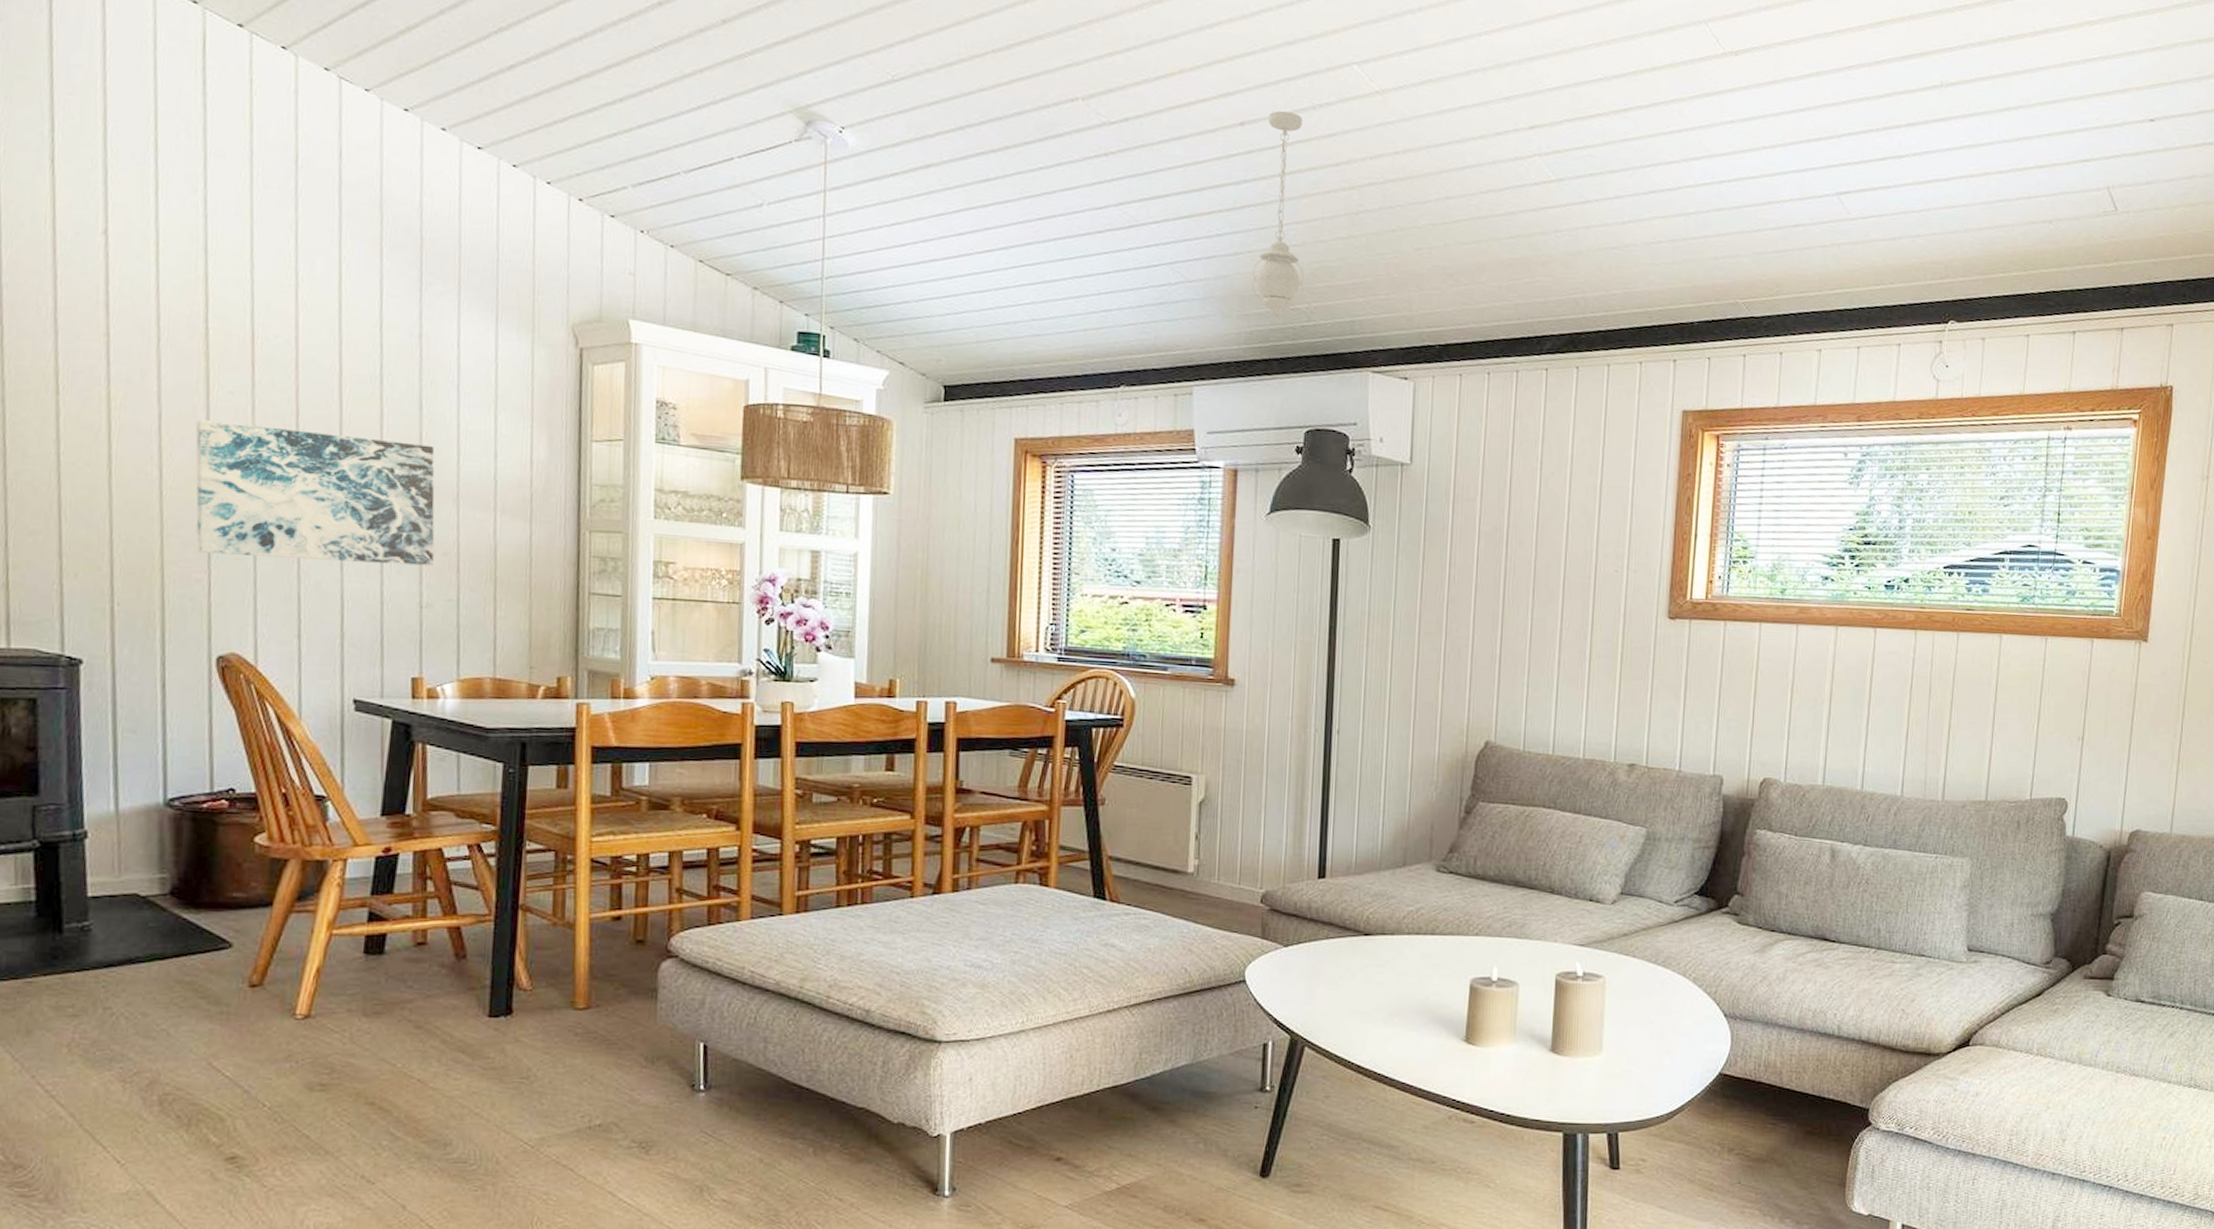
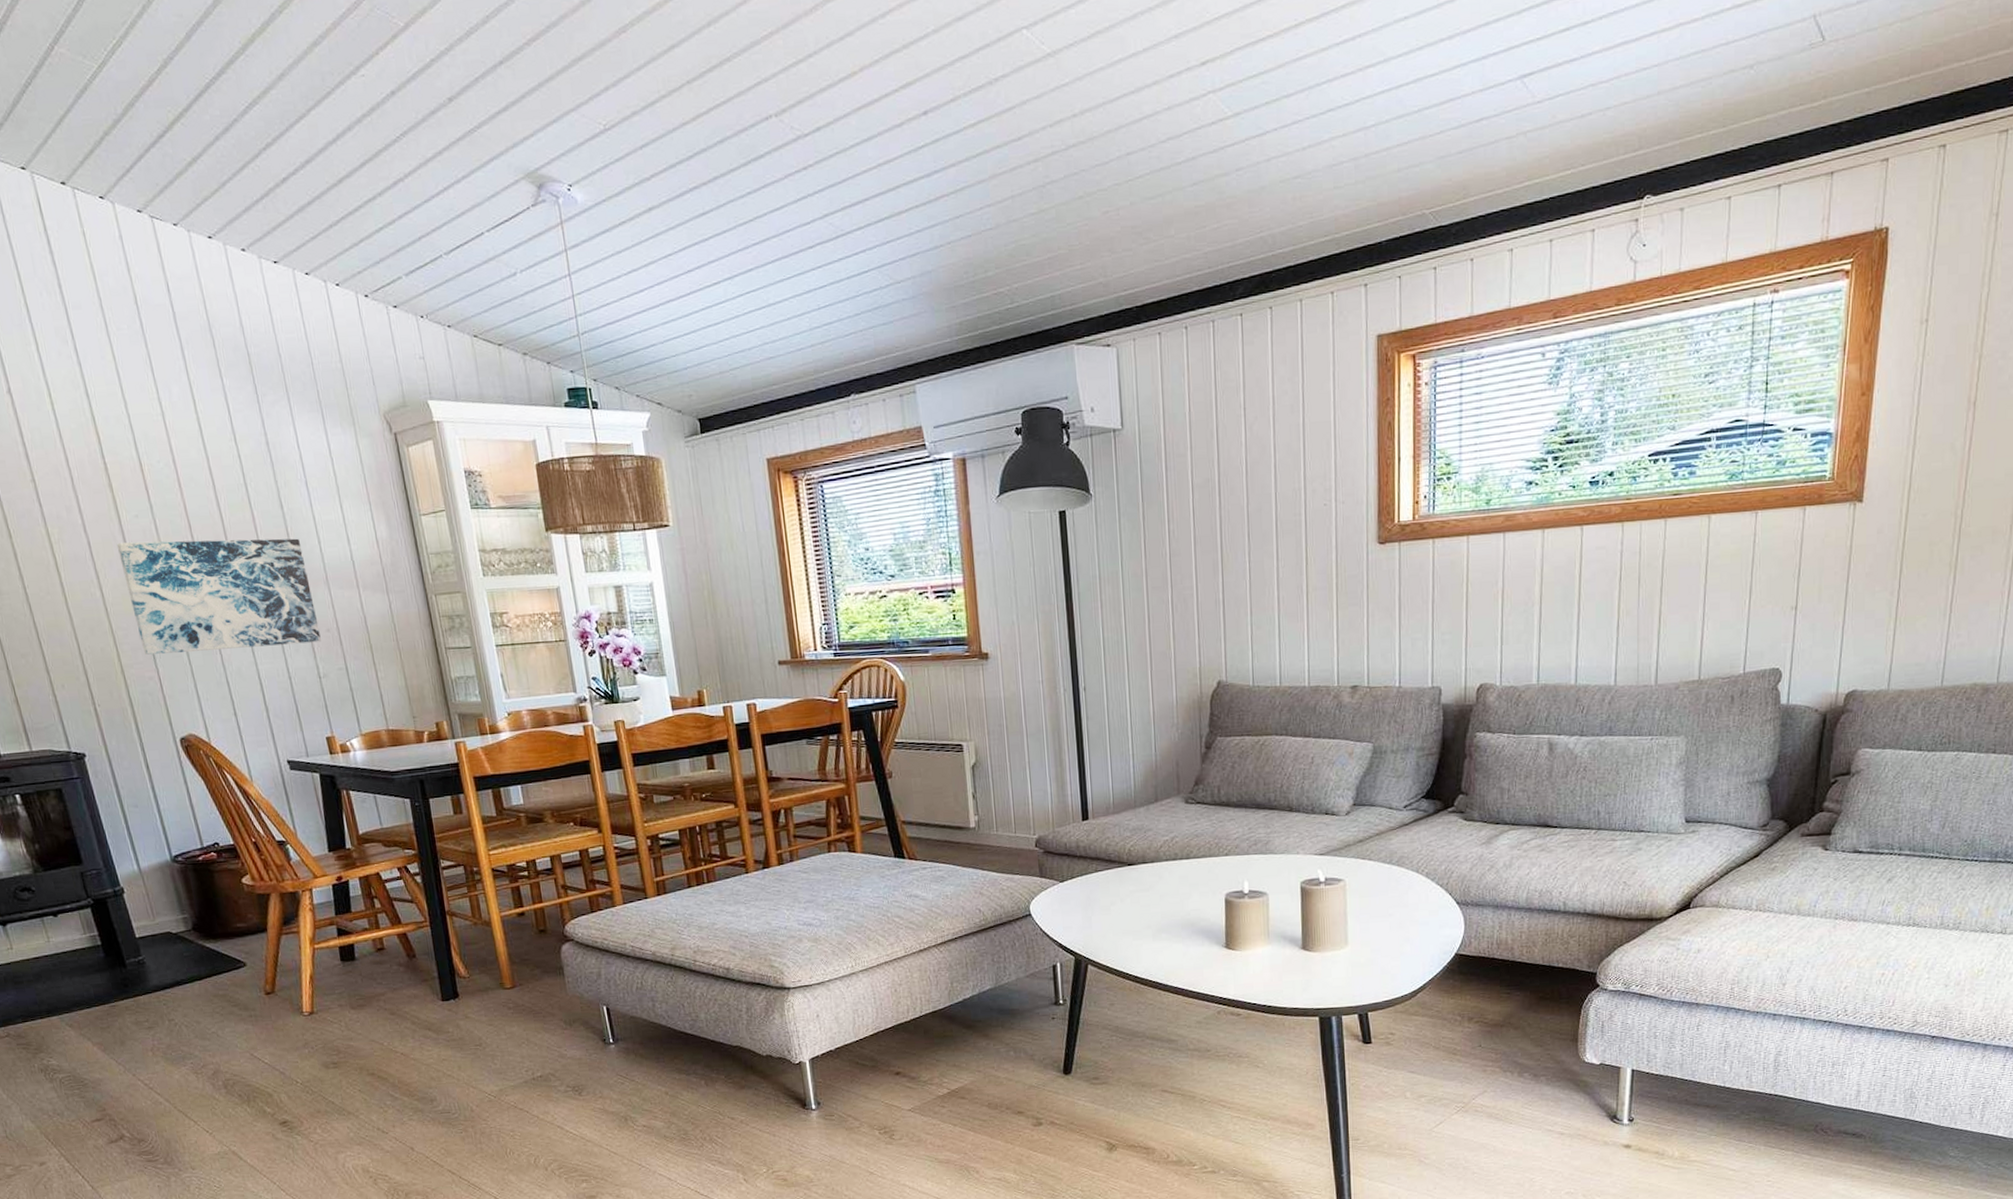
pendant light: present [1252,110,1304,321] -> none [949,91,1004,308]

